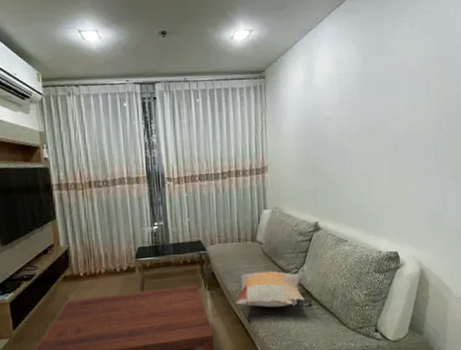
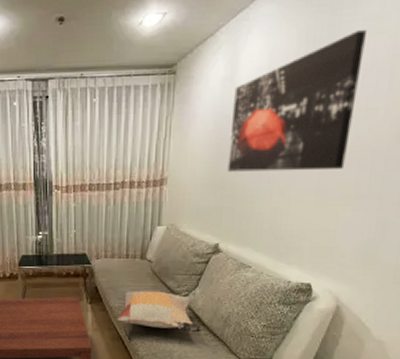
wall art: none [314,46,407,159] -> present [227,30,367,172]

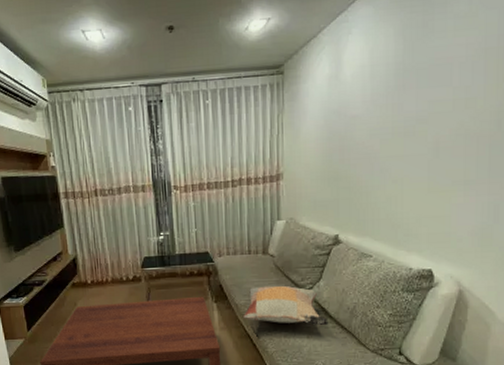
wall art: present [227,30,367,172] -> none [340,27,458,164]

